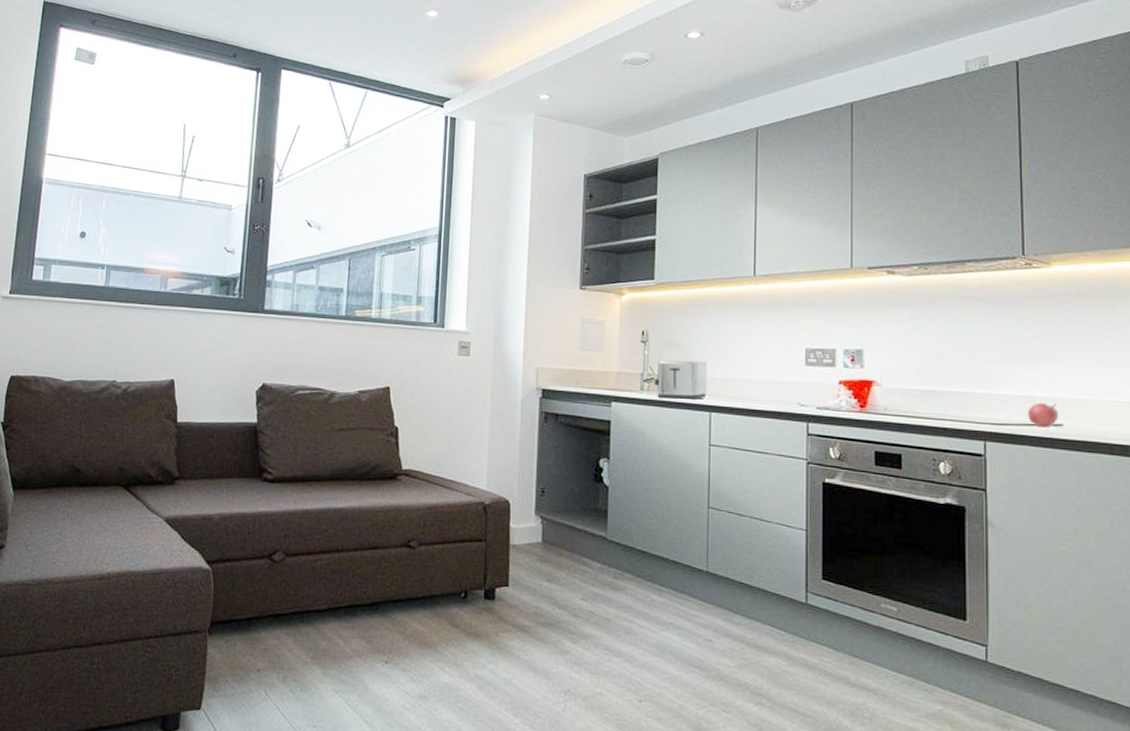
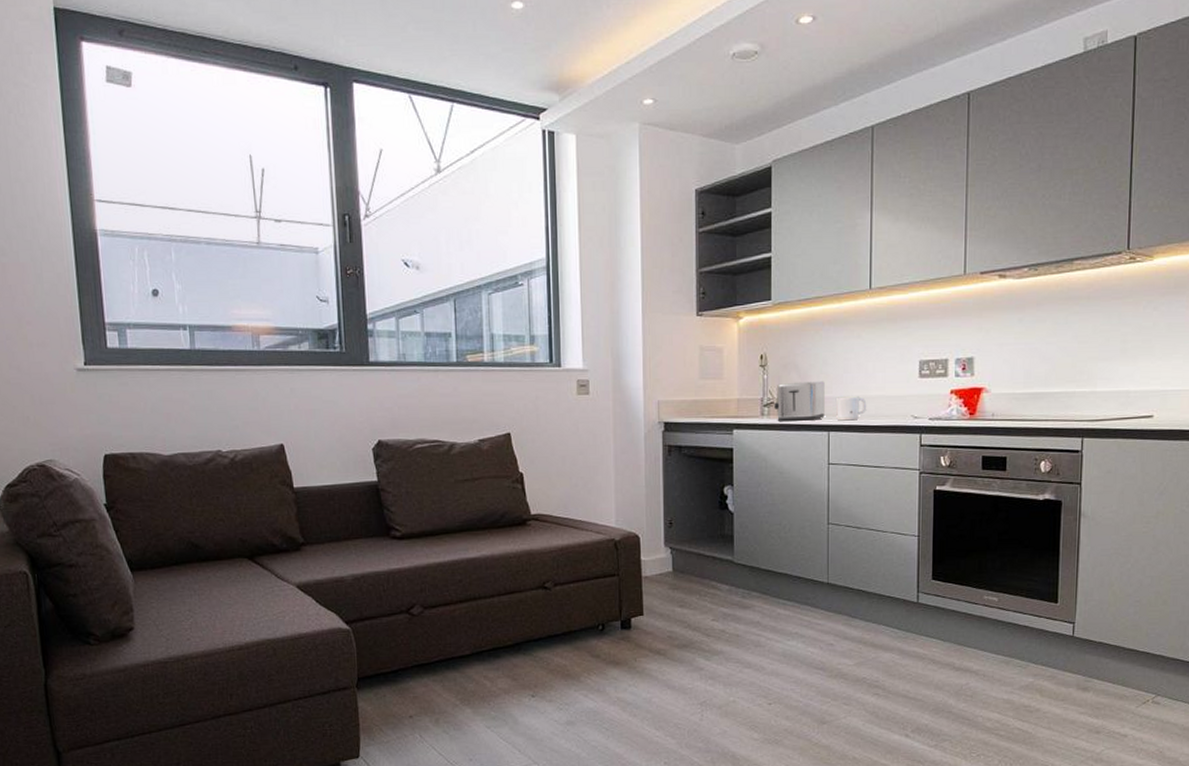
mug: none [717,378,751,403] -> present [835,396,867,421]
fruit: present [1028,402,1059,428] -> none [1122,396,1150,420]

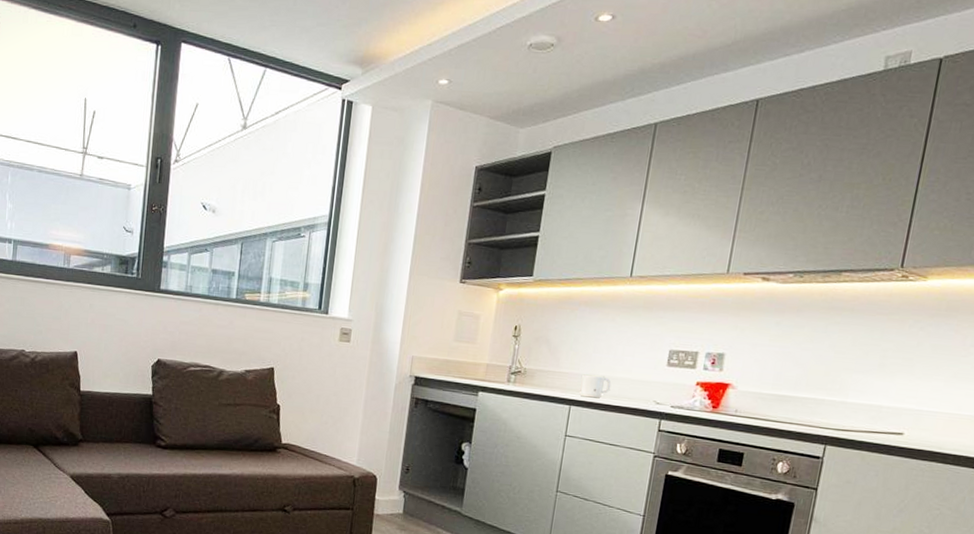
toaster: present [774,381,826,422] -> none [521,355,573,394]

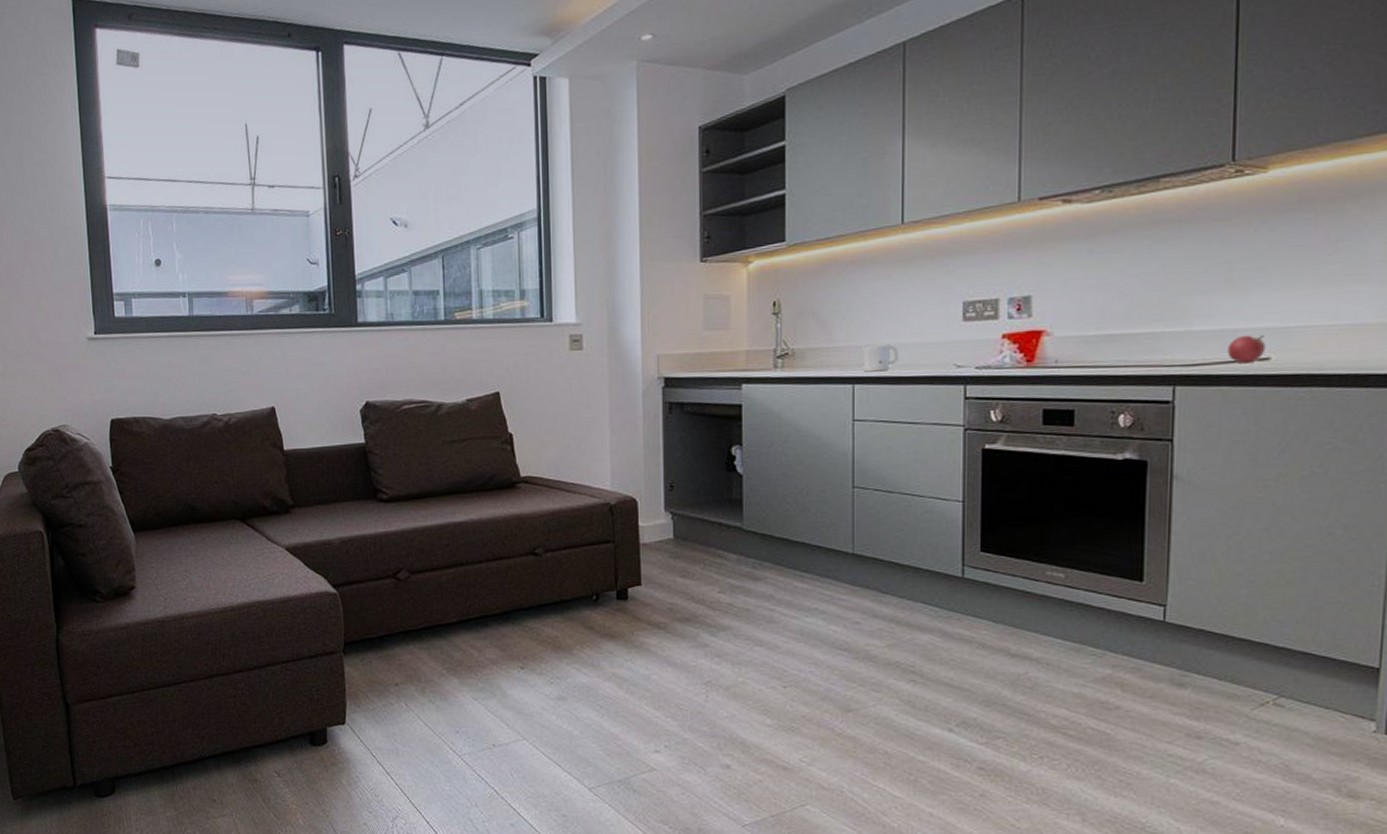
fruit: none [871,411,902,435] -> present [1227,335,1266,364]

